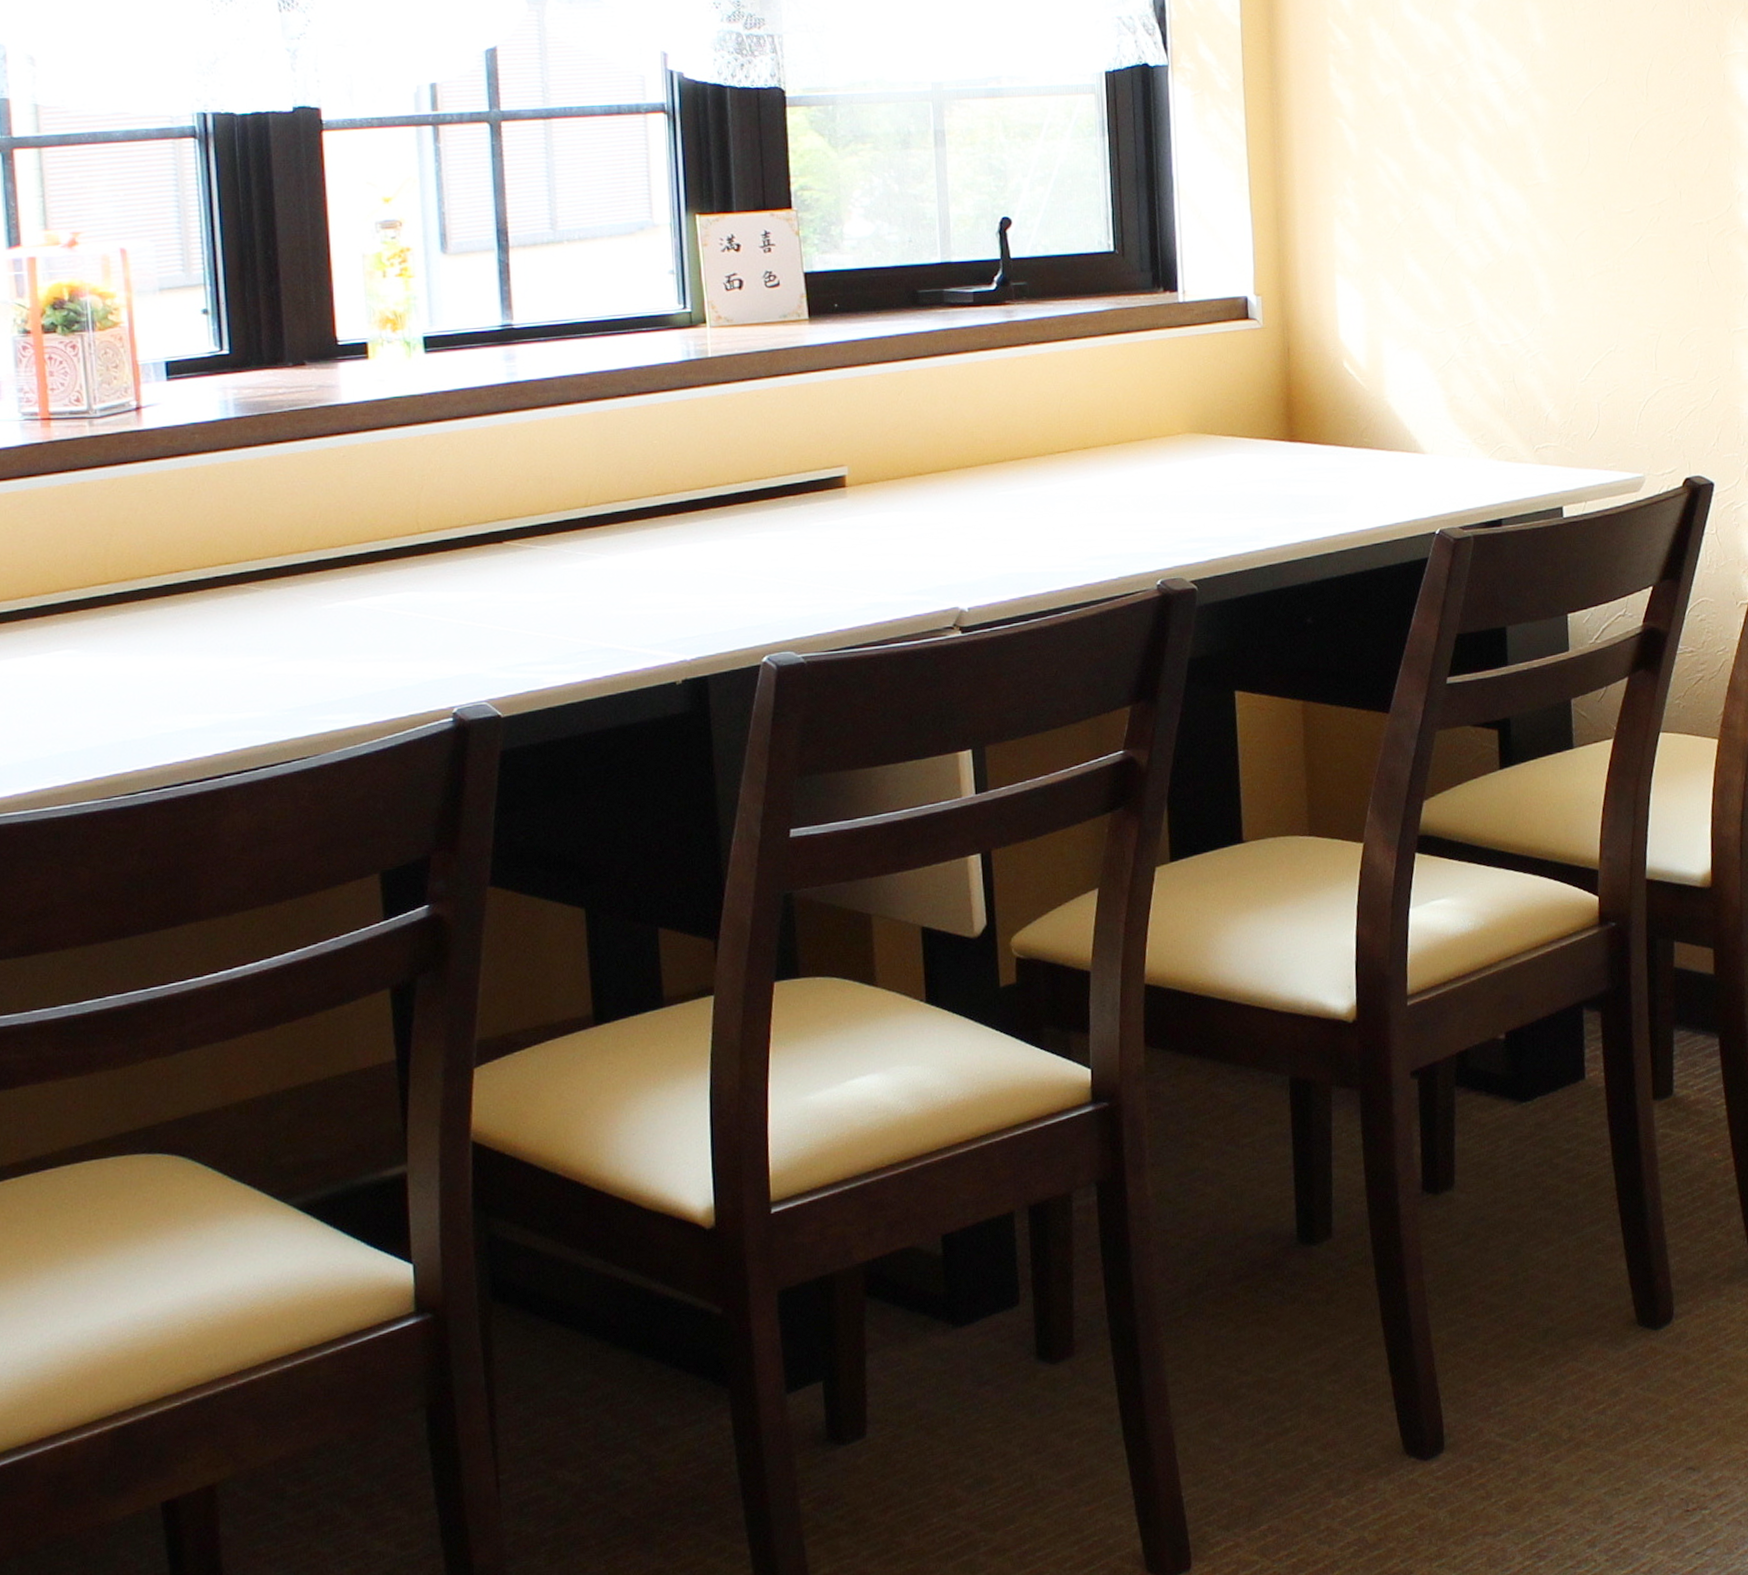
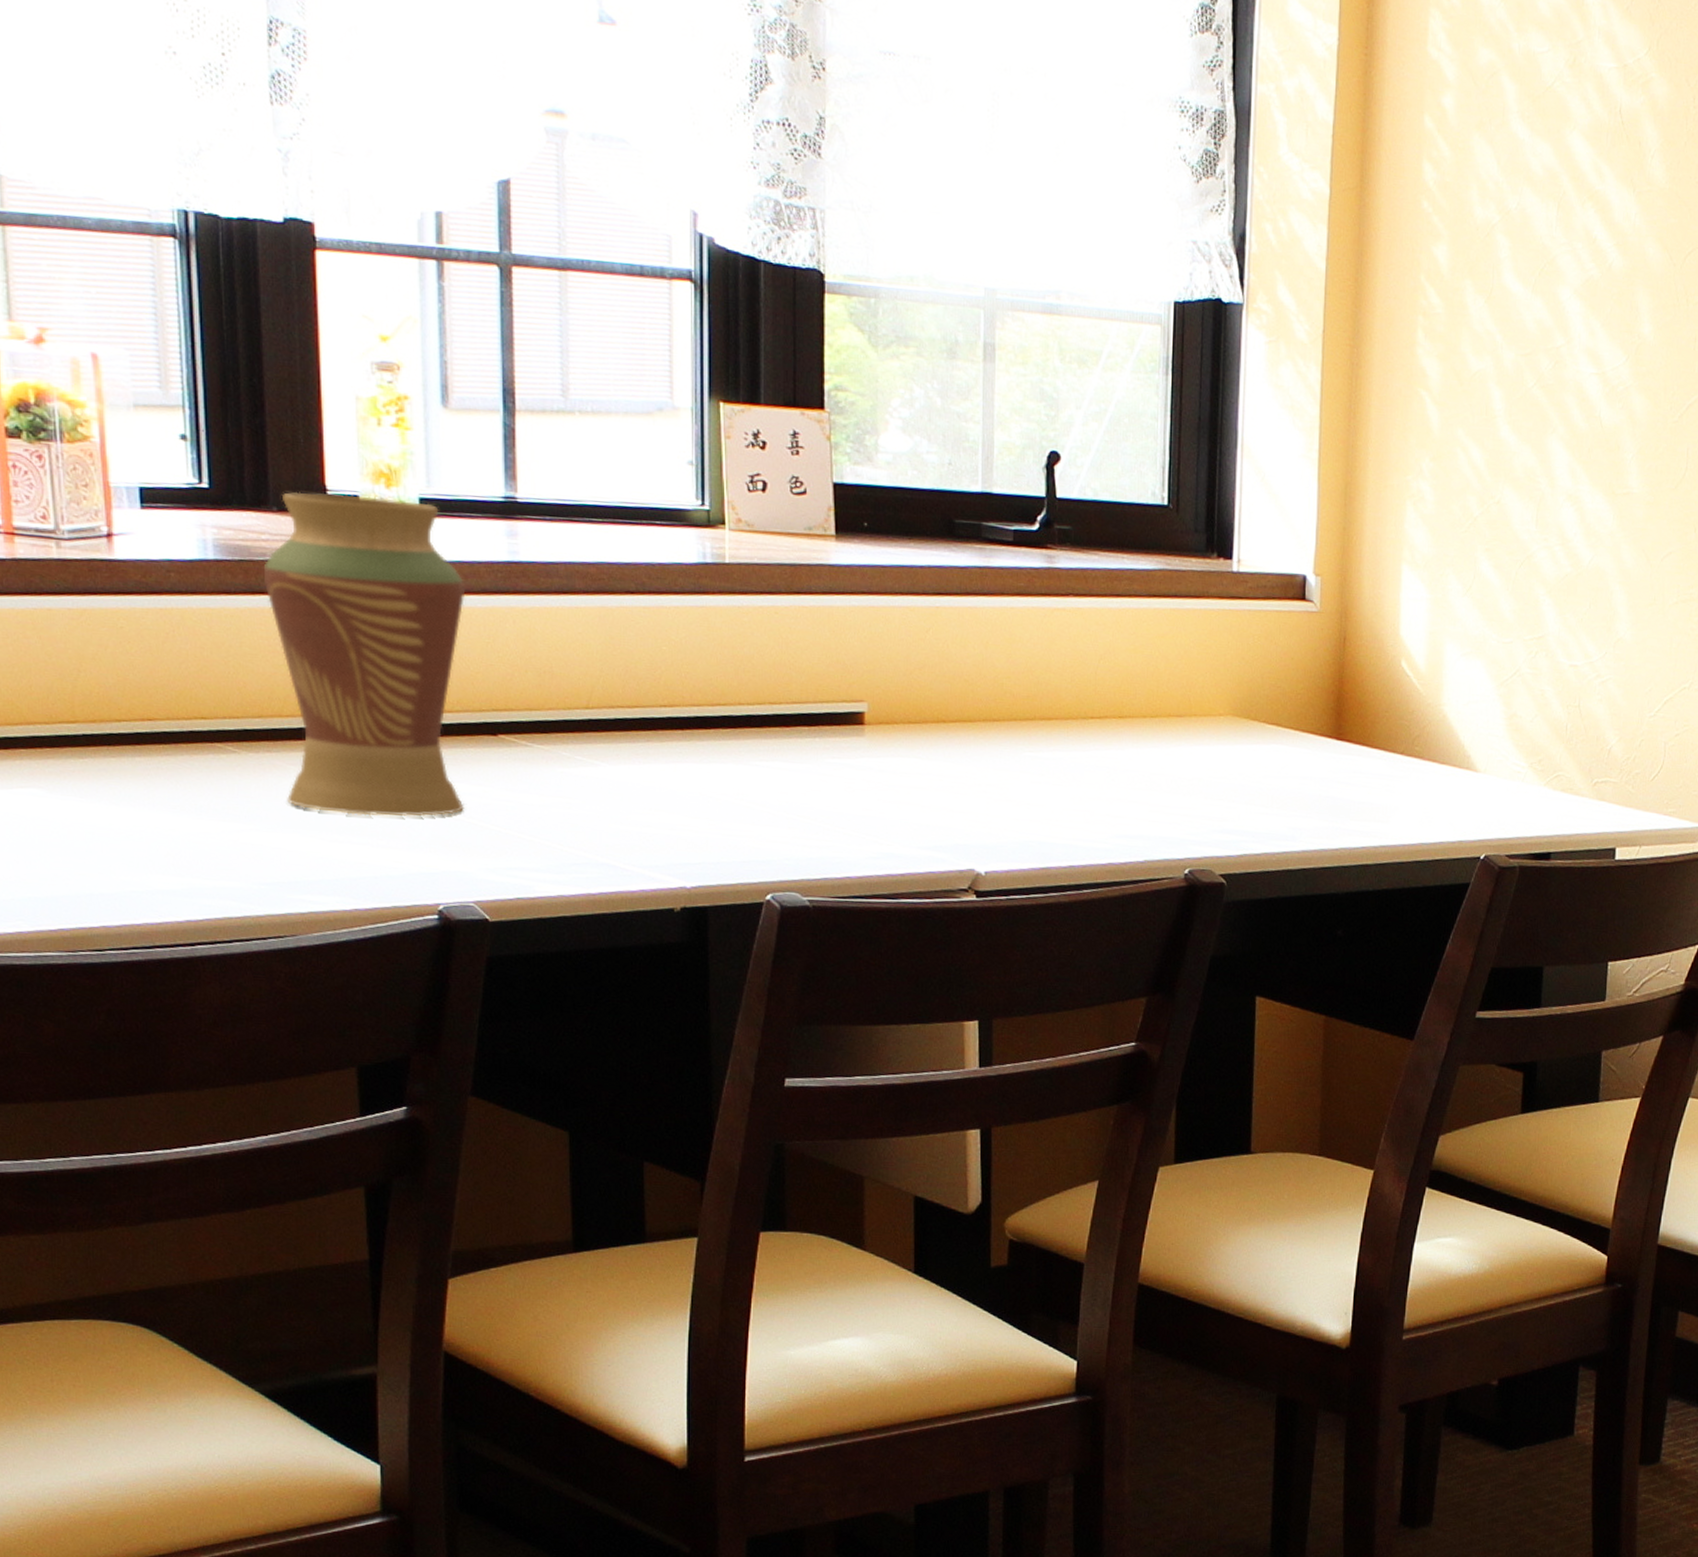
vase: none [281,340,474,635] -> present [263,491,466,817]

